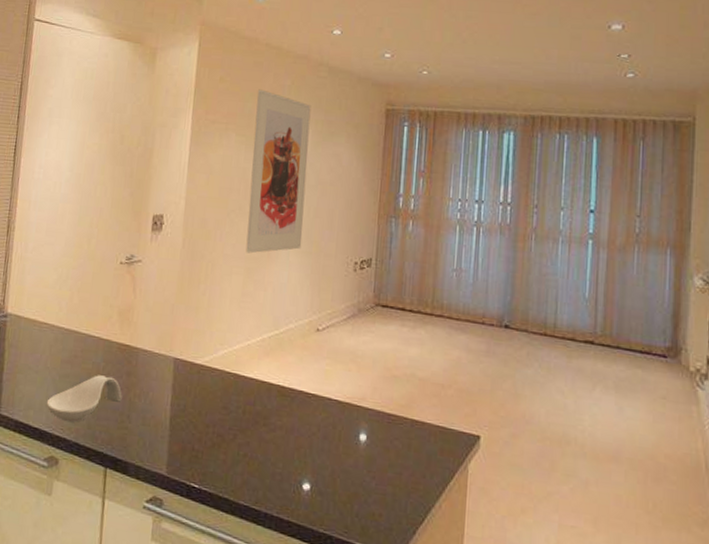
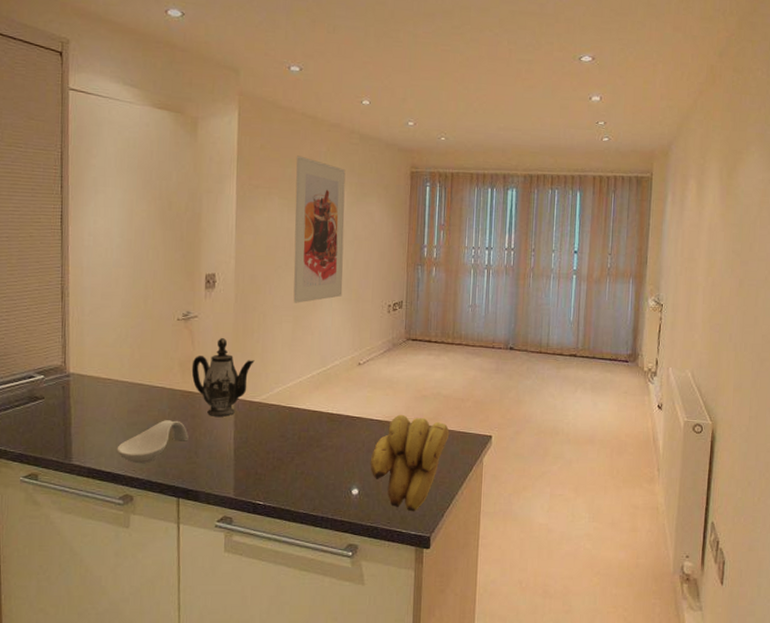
teapot: none [130,287,199,378] -> present [191,338,255,417]
banana bunch: none [325,396,426,523] -> present [370,414,450,512]

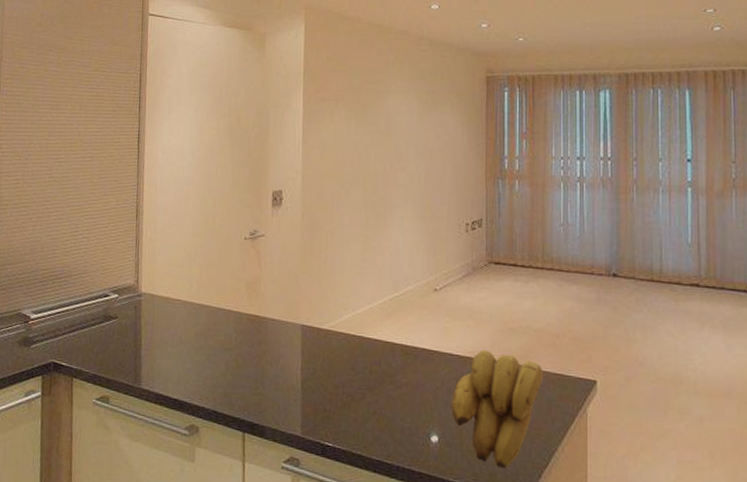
spoon rest: present [116,420,189,463] -> none [184,345,255,391]
teapot: present [191,338,255,417] -> none [258,259,322,345]
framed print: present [293,155,346,303] -> none [362,66,415,222]

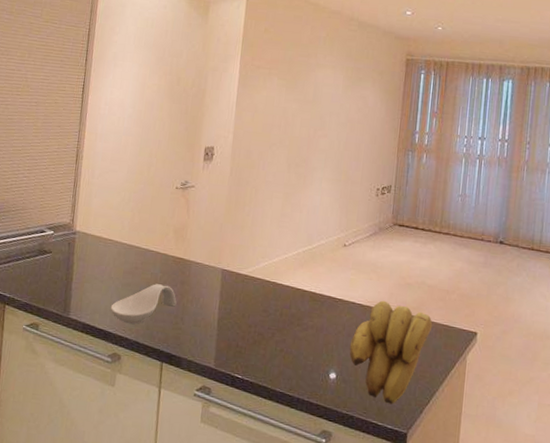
spoon rest: none [184,345,255,391] -> present [110,283,177,324]

